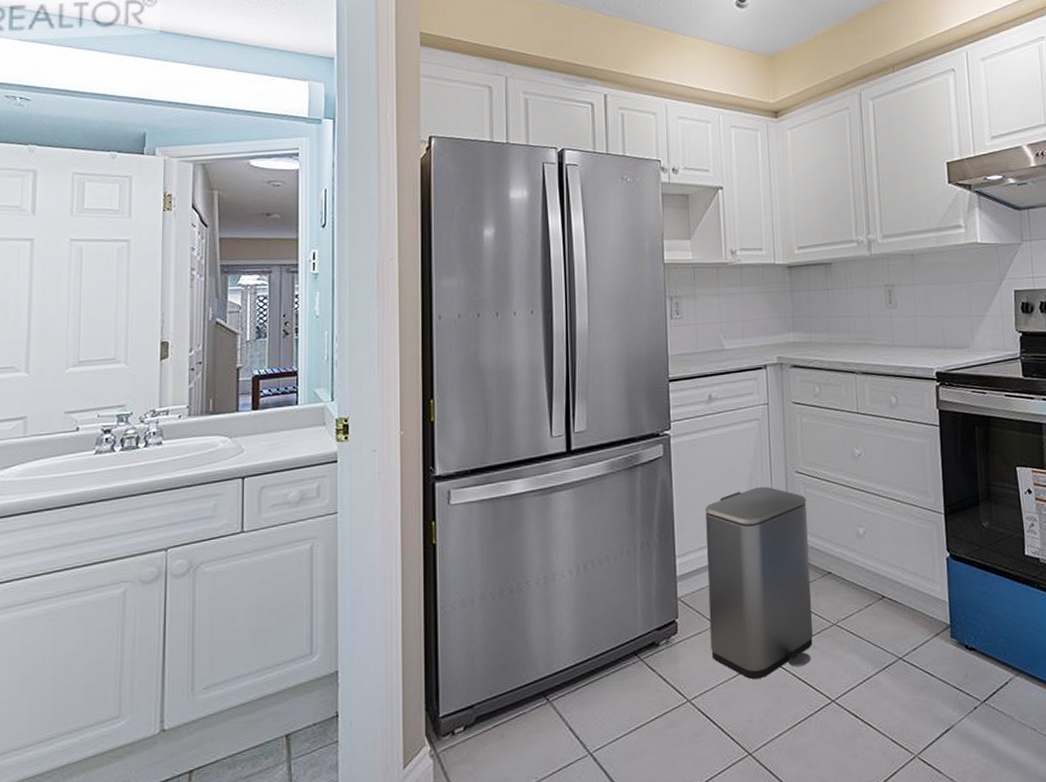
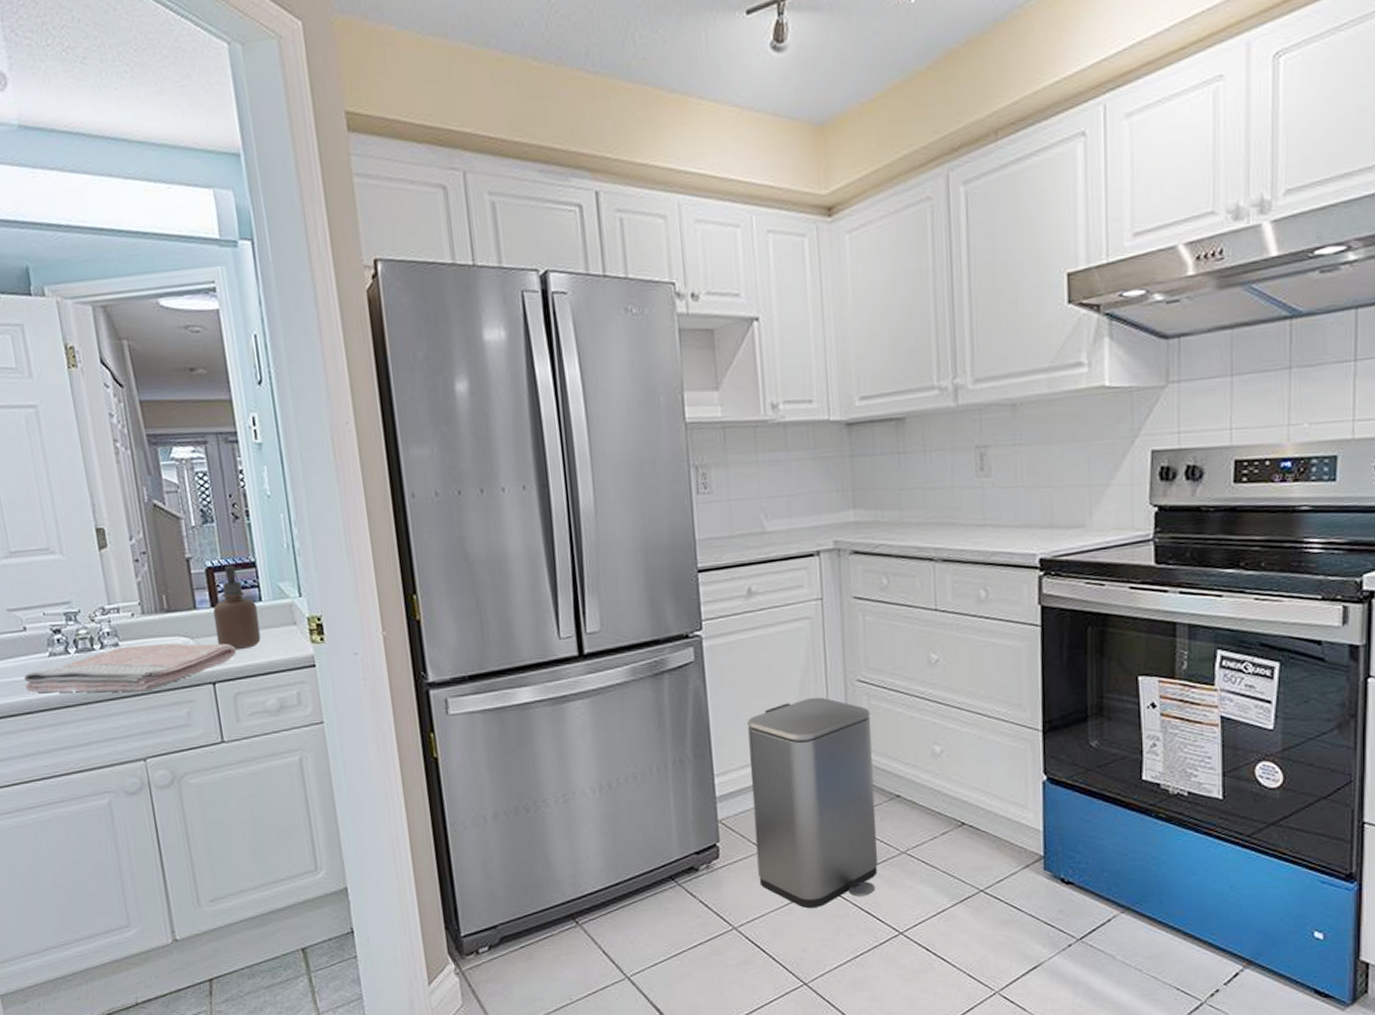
towel: none [66,442,269,488] -> present [24,643,237,693]
soap dispenser: none [252,373,292,448] -> present [213,565,261,651]

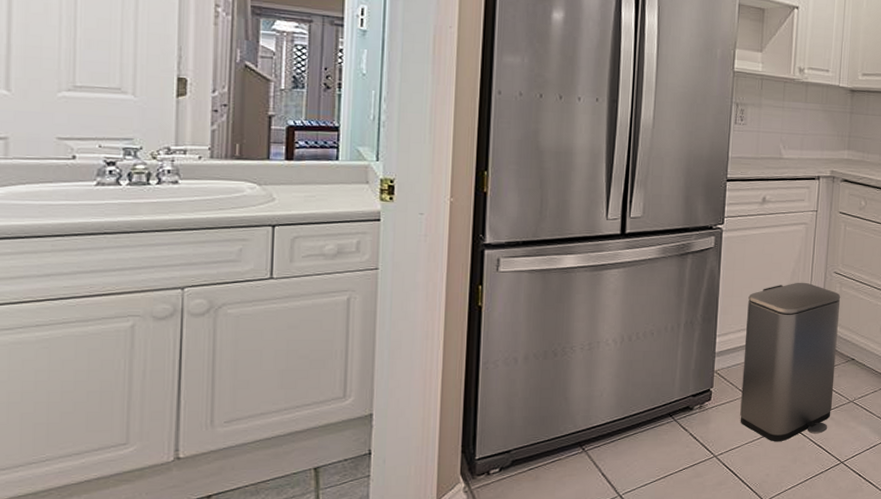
towel: present [24,643,237,693] -> none [60,184,304,227]
soap dispenser: present [213,565,261,651] -> none [285,126,332,200]

